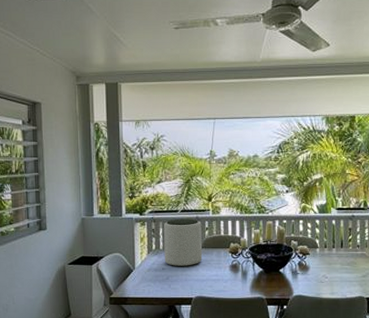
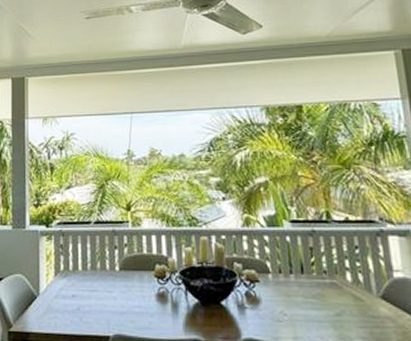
plant pot: present [163,218,203,267] -> none [73,231,121,295]

